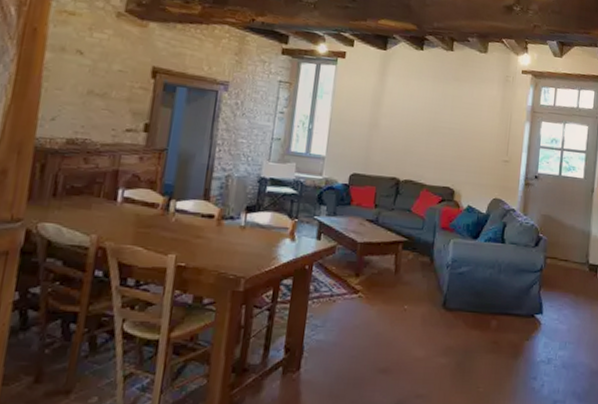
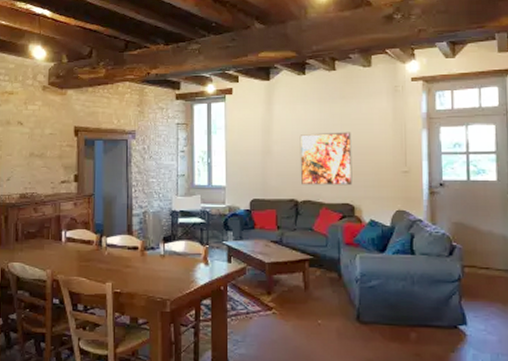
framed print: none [405,111,461,169] -> present [299,132,353,186]

